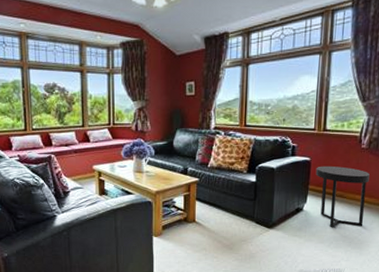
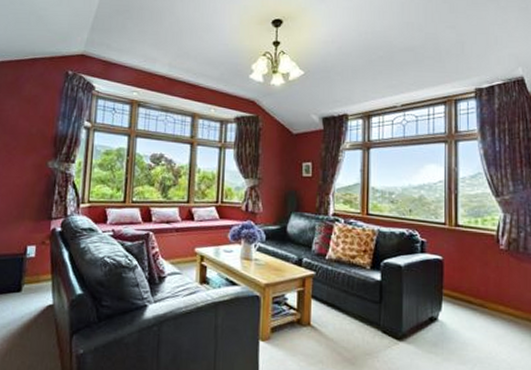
side table: present [315,165,370,228] -> none [449,267,513,346]

